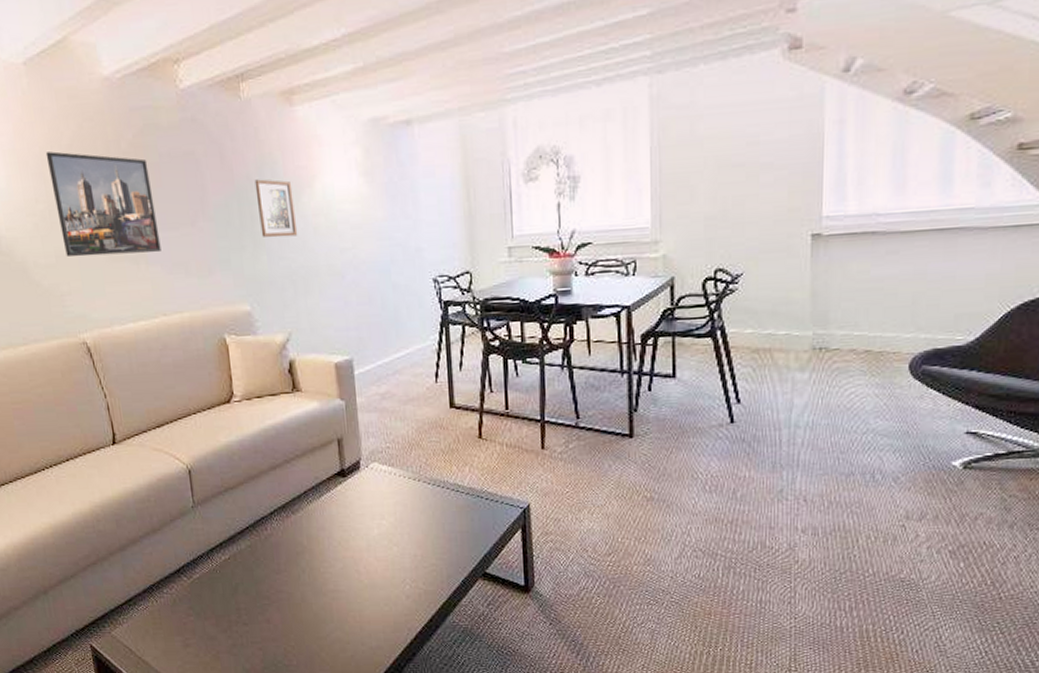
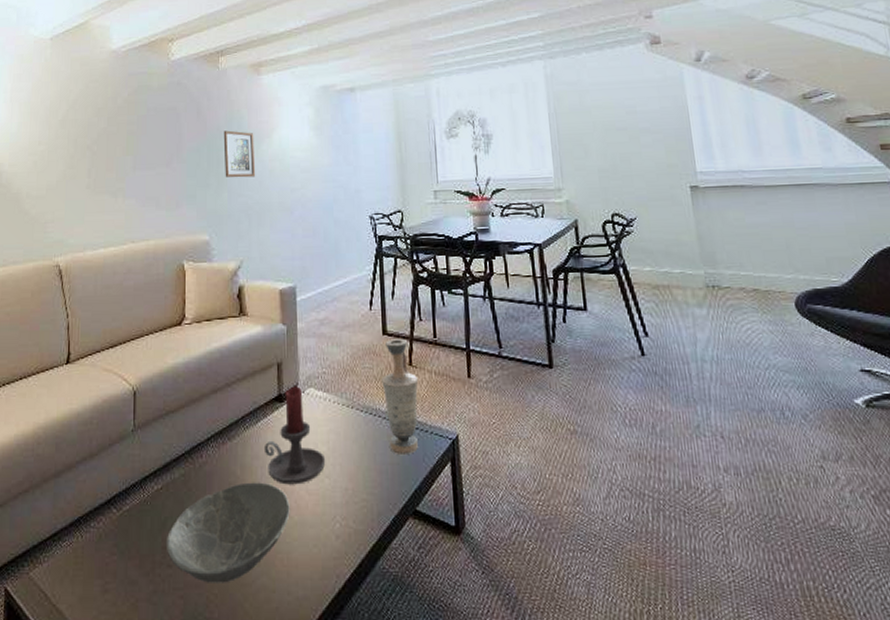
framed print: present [45,151,161,257] -> none [54,105,138,190]
bowl: none [239,551,360,637] -> present [166,482,290,583]
candle holder: none [330,461,394,553] -> present [265,386,326,485]
vase: none [449,411,489,524] -> present [381,338,419,456]

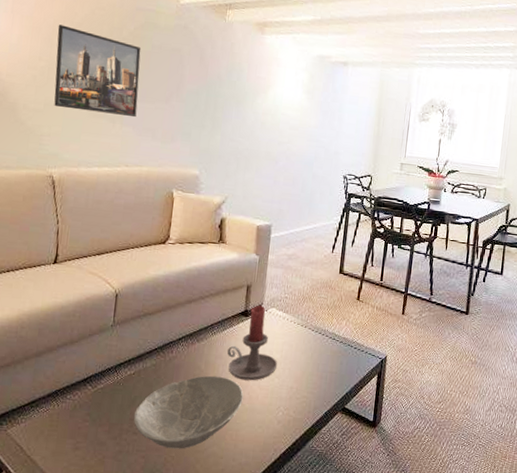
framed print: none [54,105,138,190] -> present [54,24,141,118]
picture frame: present [223,130,256,178] -> none [220,79,252,126]
vase: present [381,338,419,456] -> none [331,277,363,367]

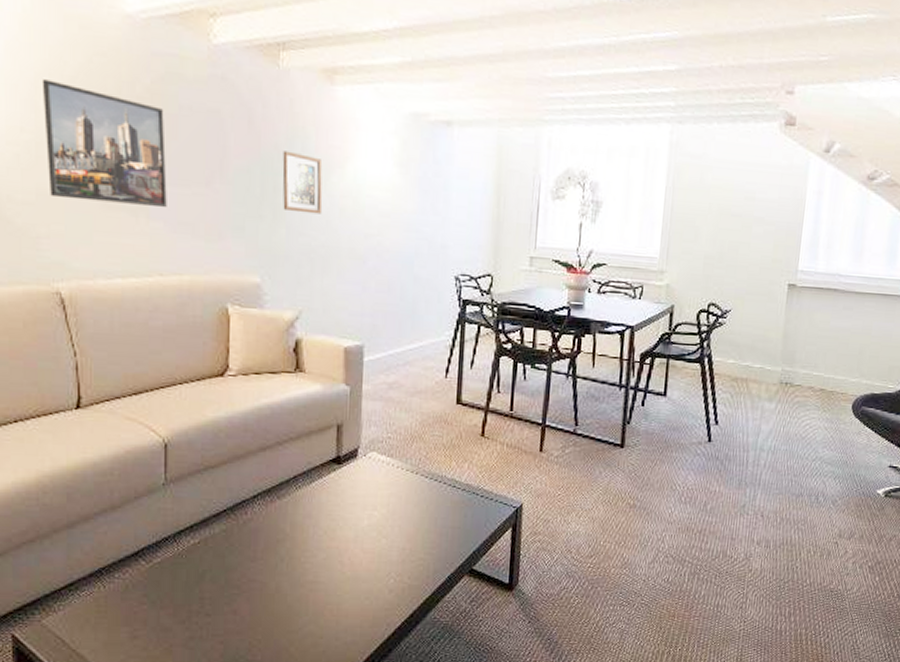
bowl: present [133,375,243,449] -> none [204,539,343,630]
picture frame: none [220,79,252,126] -> present [282,150,323,214]
candle holder: present [227,305,278,381] -> none [318,449,384,543]

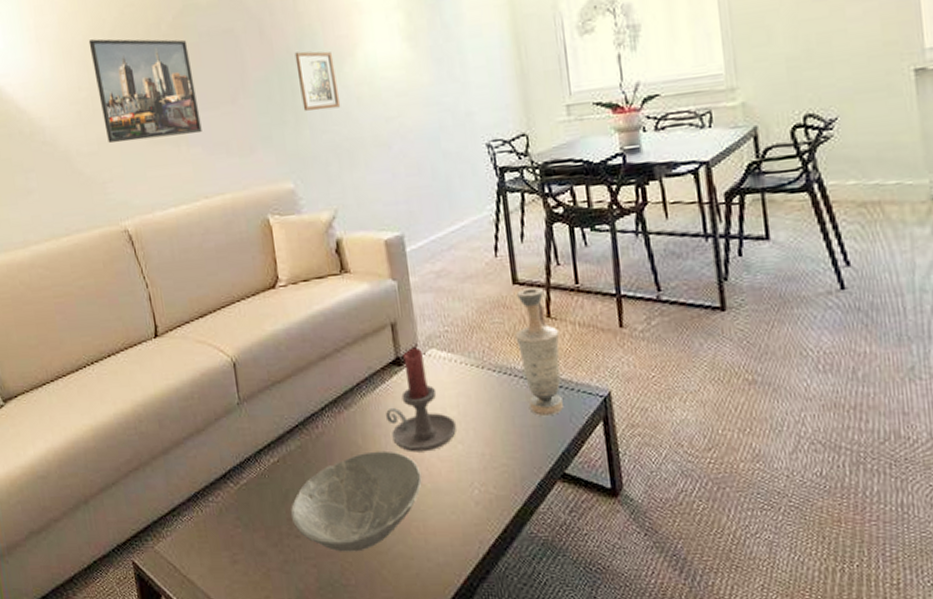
bowl: none [204,539,343,630] -> present [290,451,422,552]
candle holder: none [318,449,384,543] -> present [386,347,457,453]
vase: none [450,408,490,521] -> present [515,287,563,417]

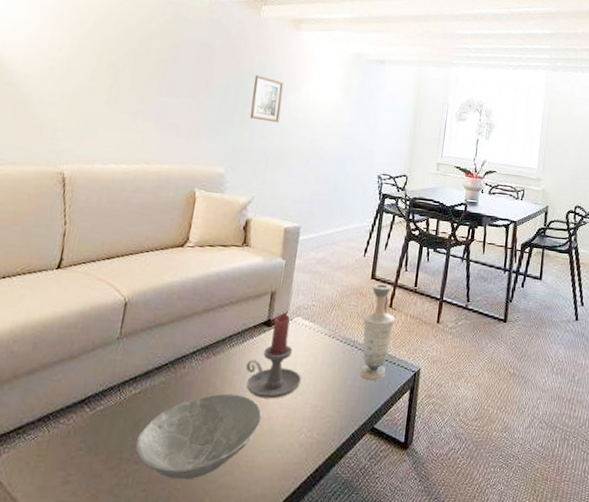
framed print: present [88,38,202,143] -> none [71,15,170,113]

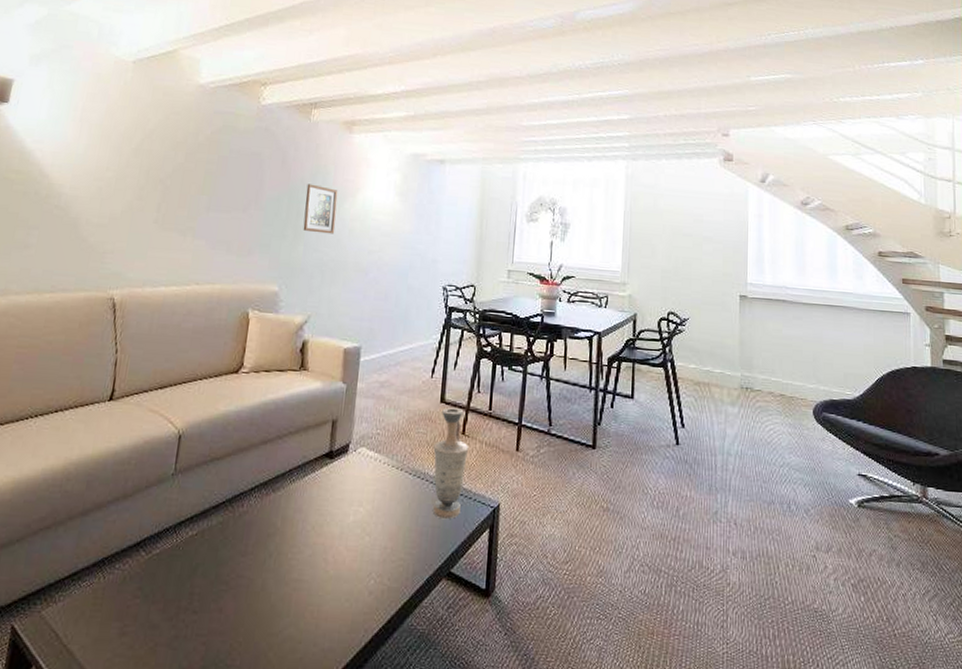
bowl: present [135,393,262,480] -> none [194,534,327,632]
candle holder: present [246,314,302,399] -> none [308,444,369,540]

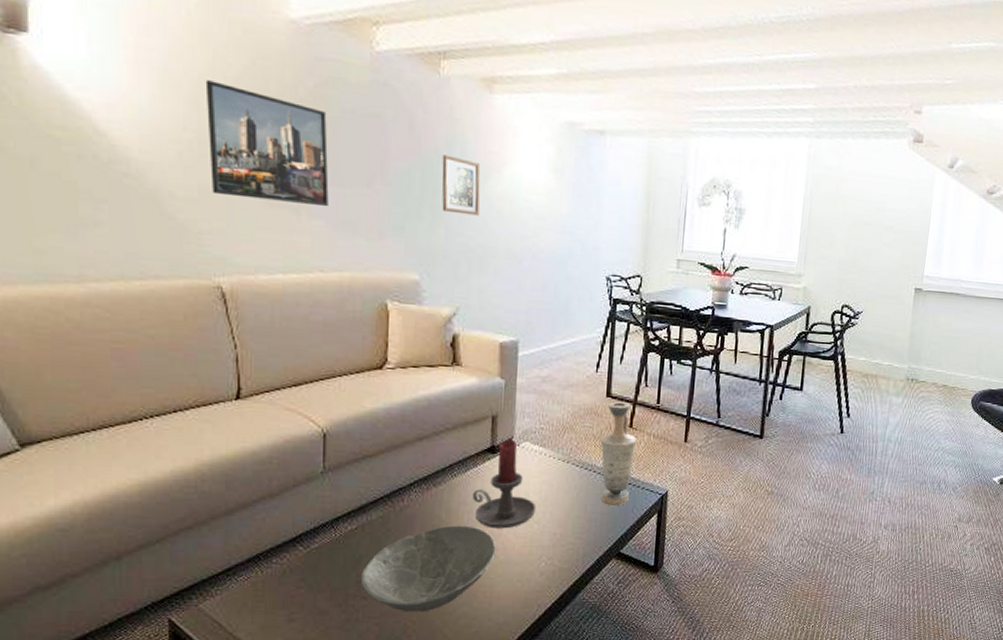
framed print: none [120,132,218,229] -> present [205,80,329,207]
bowl: none [194,534,327,632] -> present [360,525,496,612]
candle holder: none [308,444,369,540] -> present [473,439,537,529]

